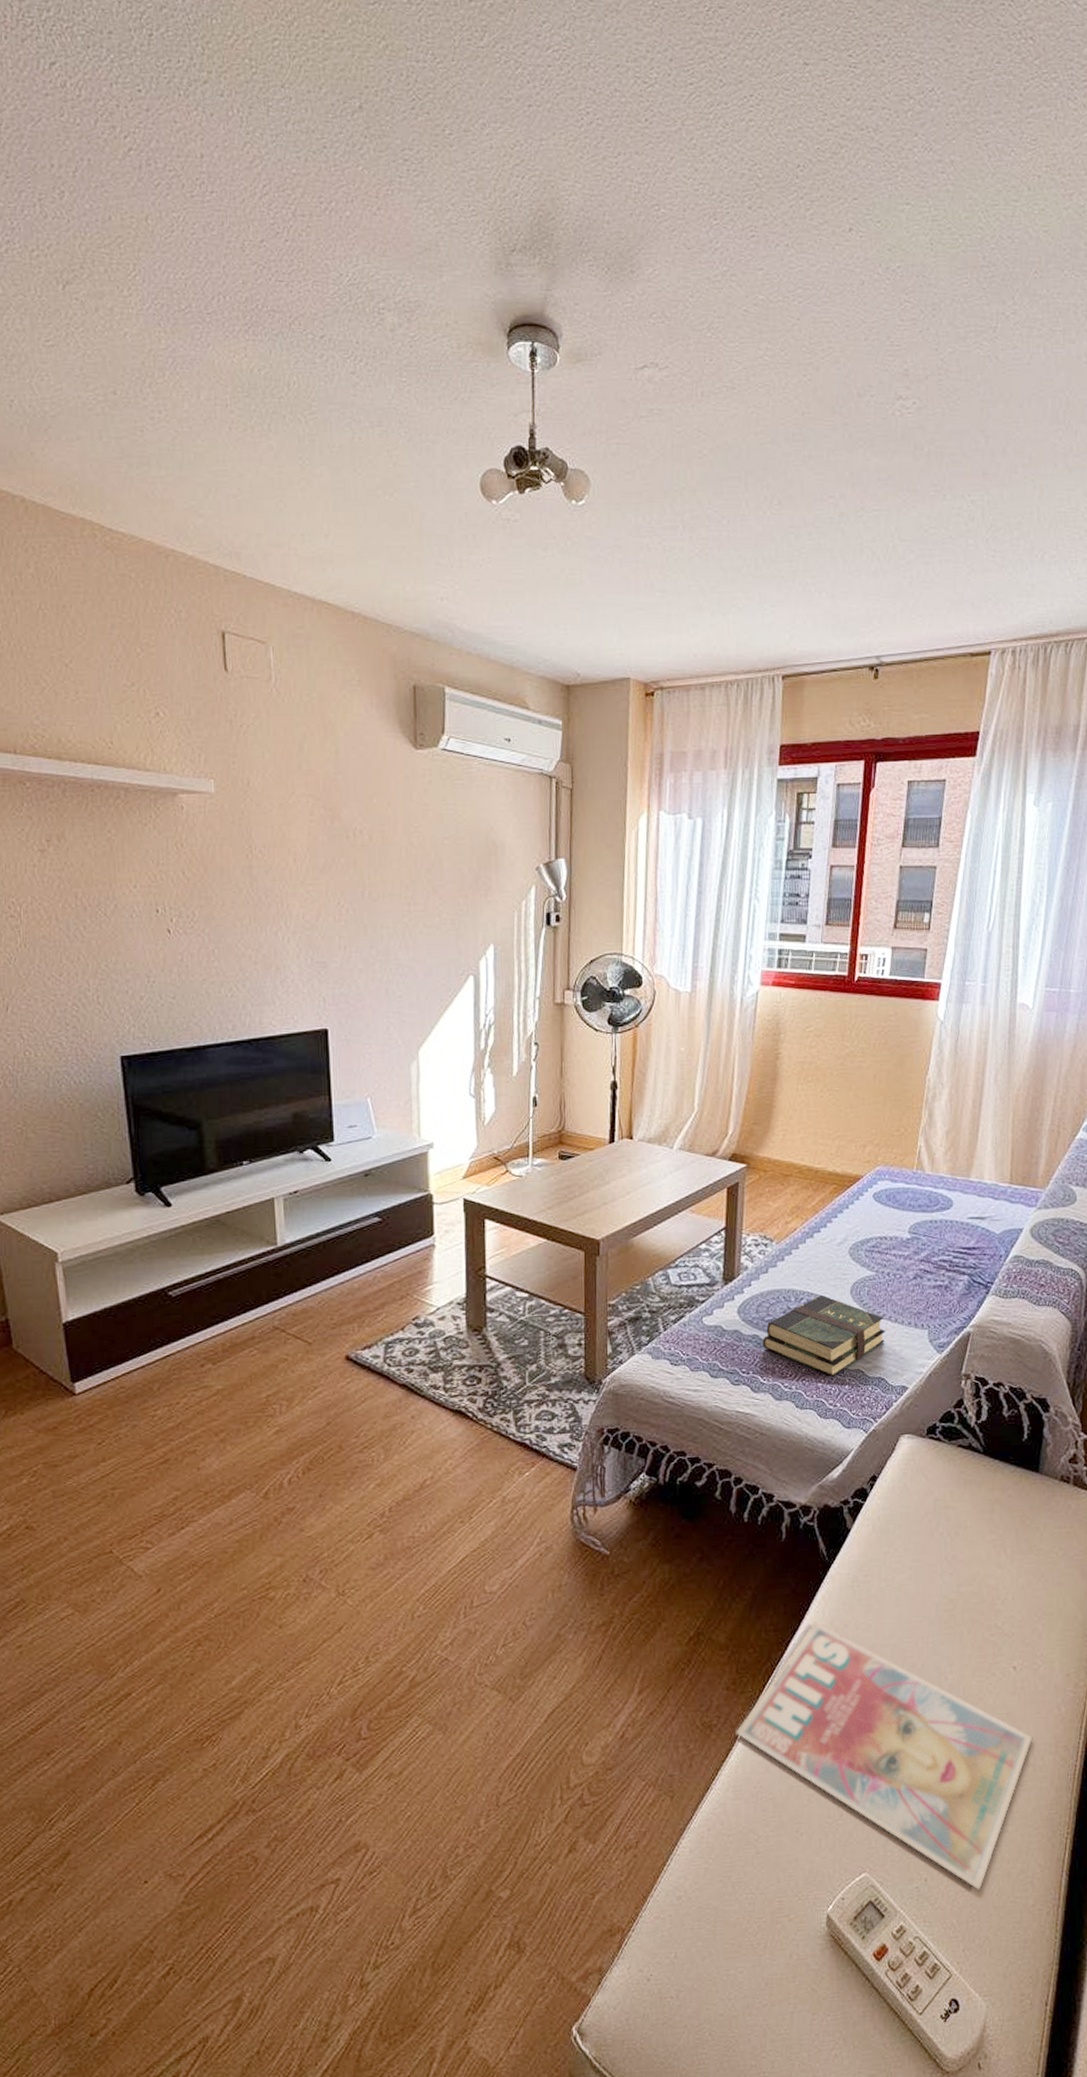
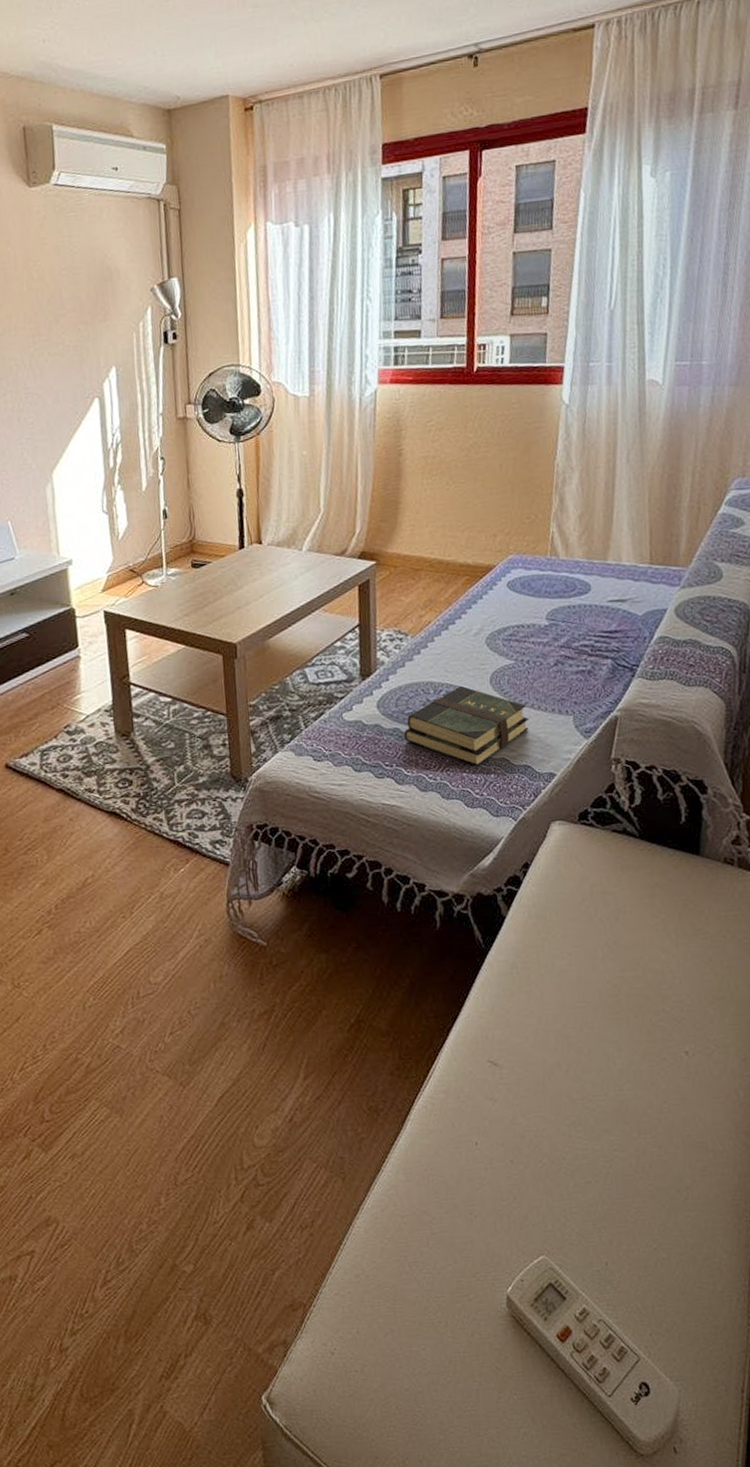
magazine: present [736,1621,1033,1890] -> none [403,1008,711,1275]

